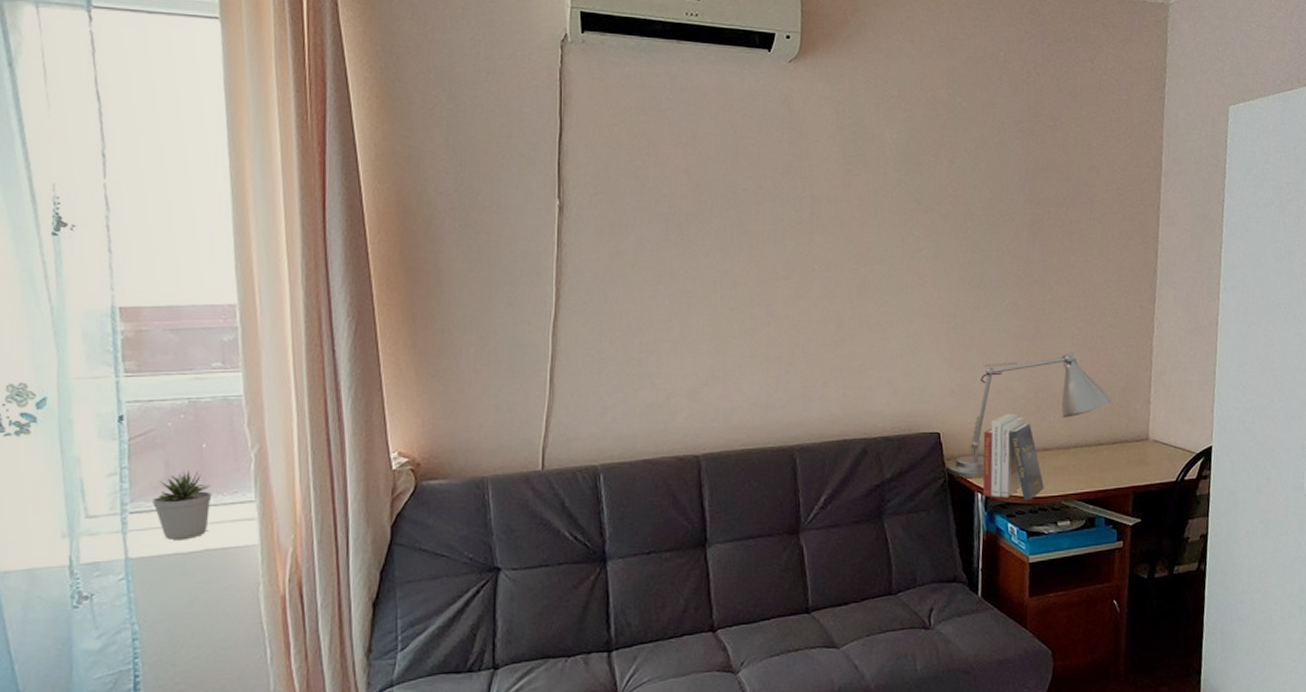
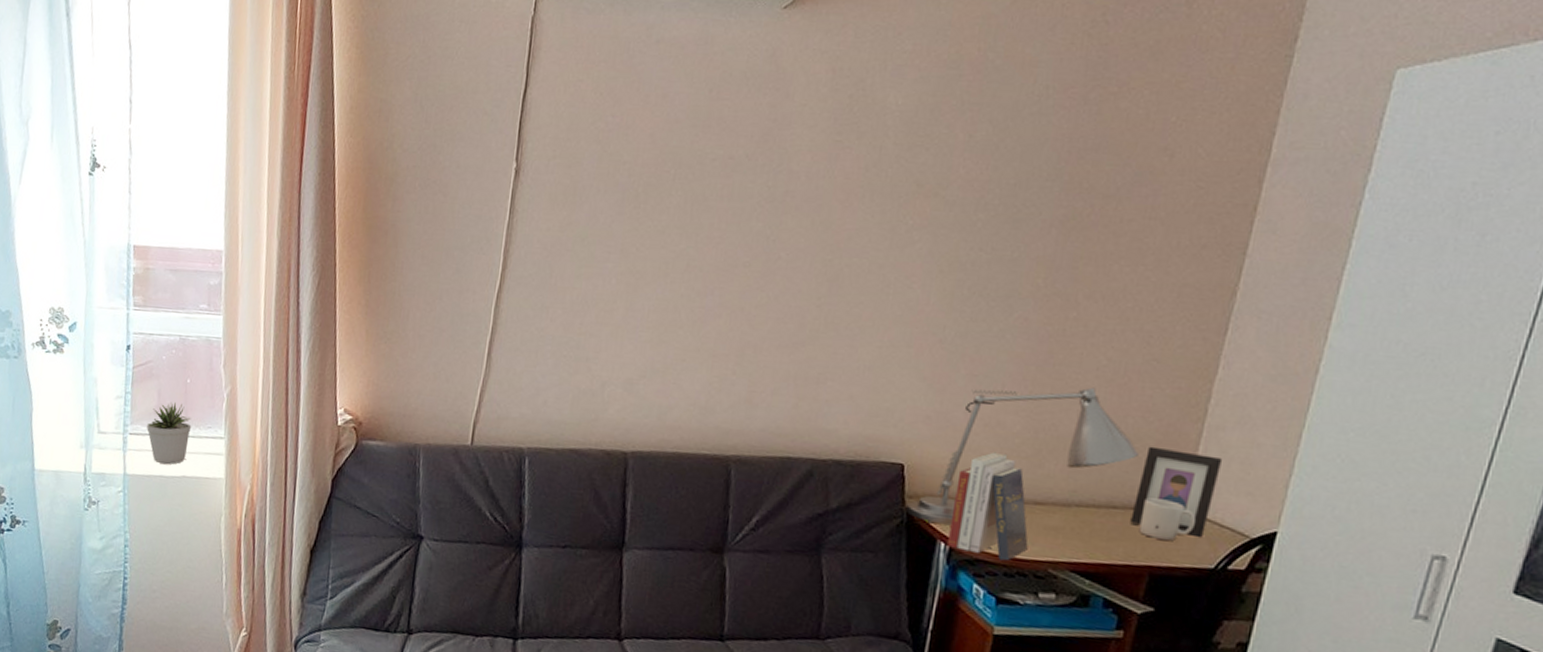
picture frame: none [1113,393,1168,459] -> present [1130,446,1223,539]
mug: none [1120,433,1158,464] -> present [1139,497,1196,540]

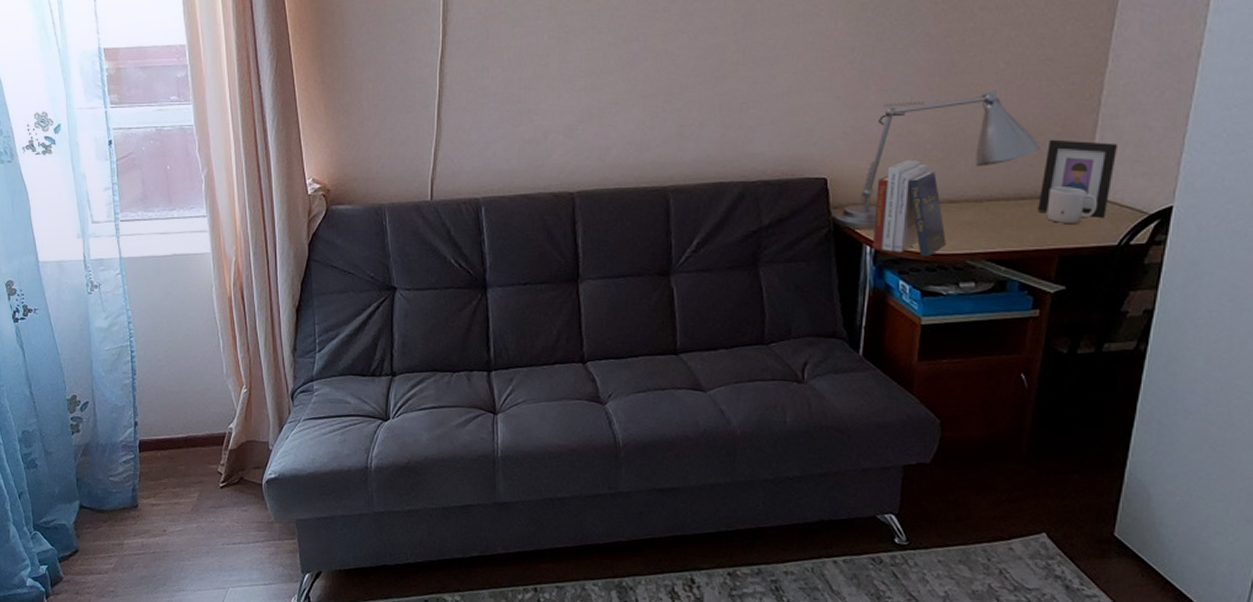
potted plant: present [147,402,192,464] -> none [136,188,176,245]

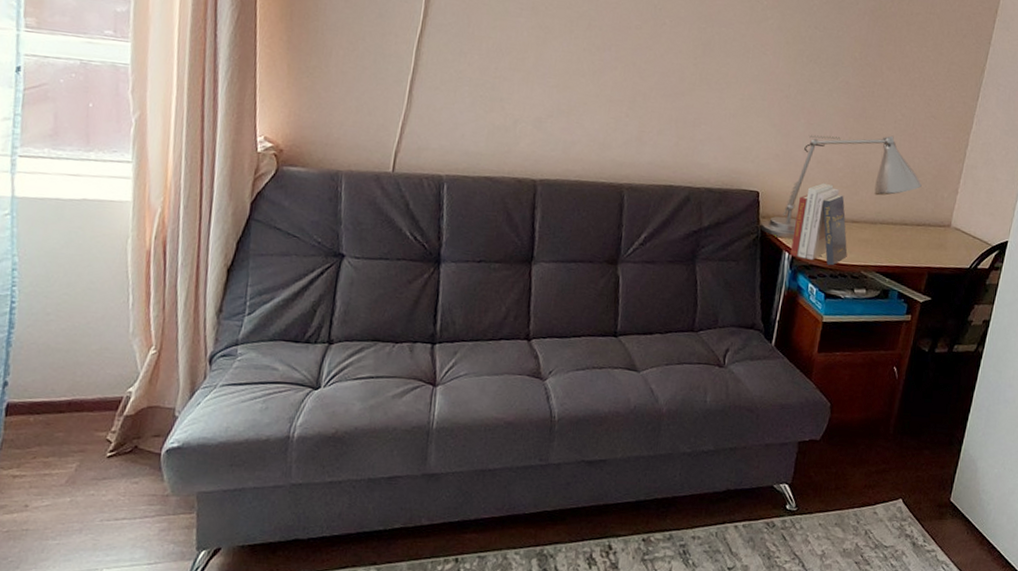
picture frame: present [1038,139,1119,219] -> none [916,179,975,246]
mug: present [1046,186,1097,223] -> none [921,217,958,248]

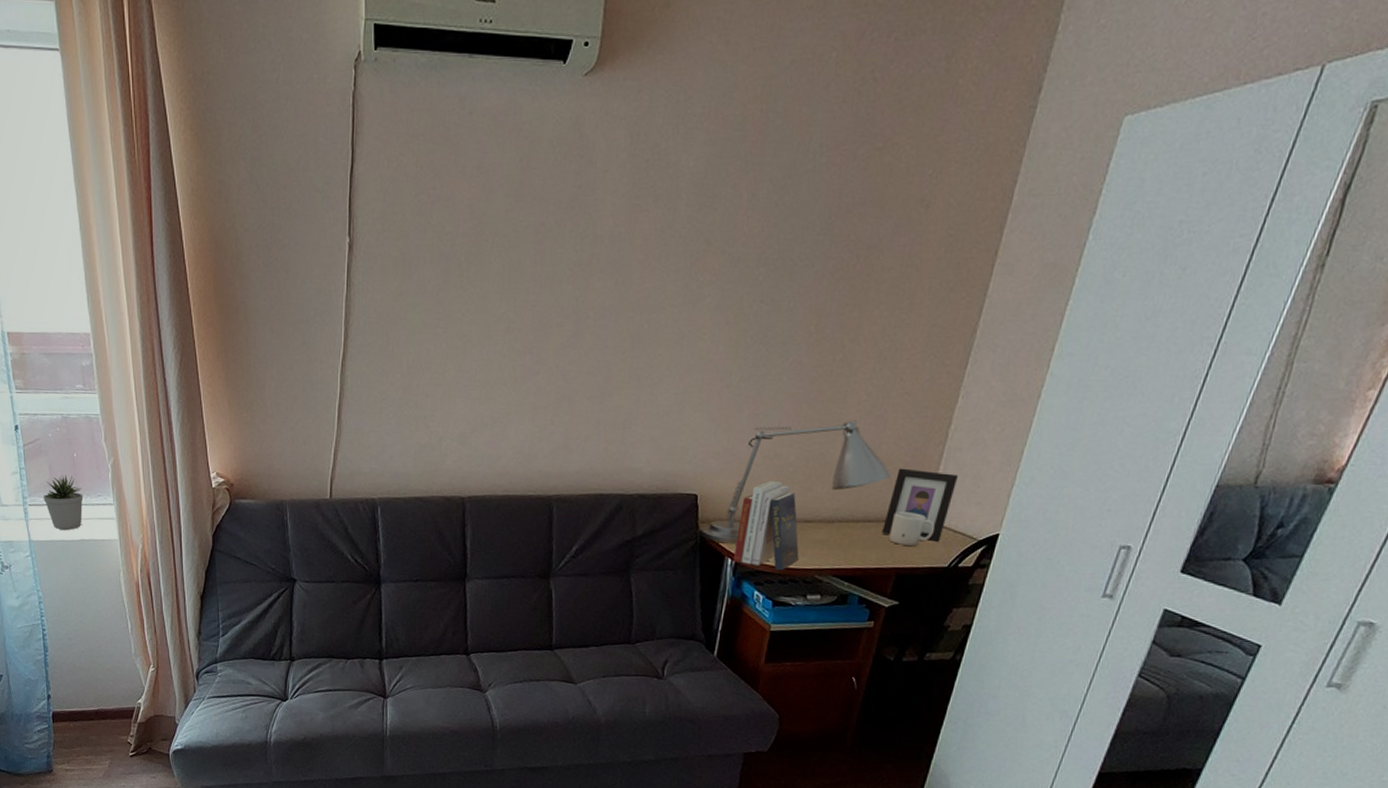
potted plant: none [40,125,94,187] -> present [44,475,83,530]
picture frame: none [916,179,975,246] -> present [882,468,959,543]
mug: none [921,217,958,248] -> present [888,511,935,546]

